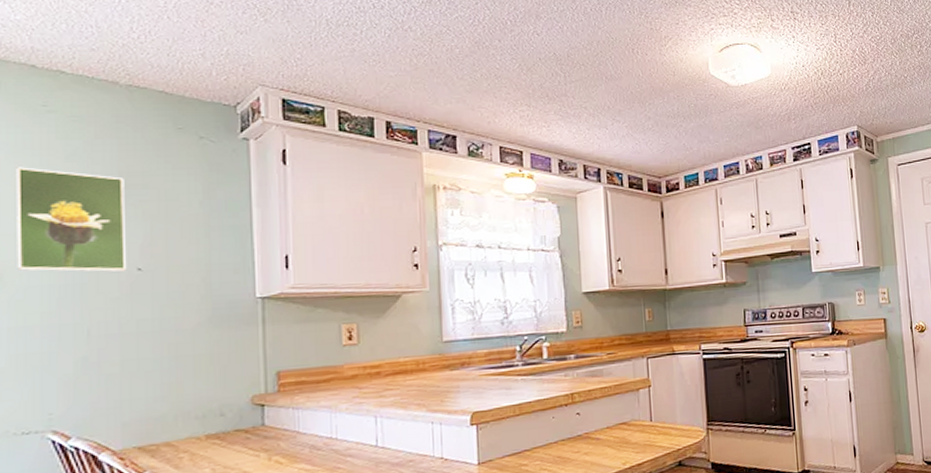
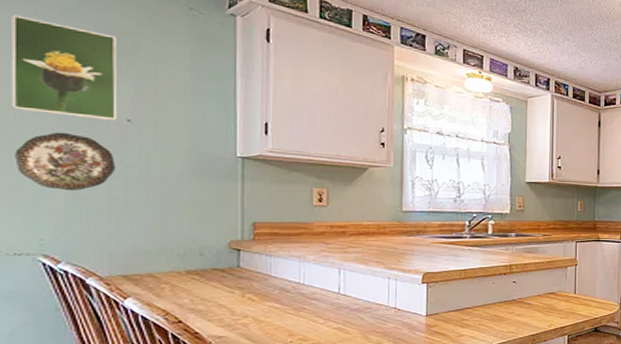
decorative plate: none [21,290,126,356] -> present [15,132,115,191]

